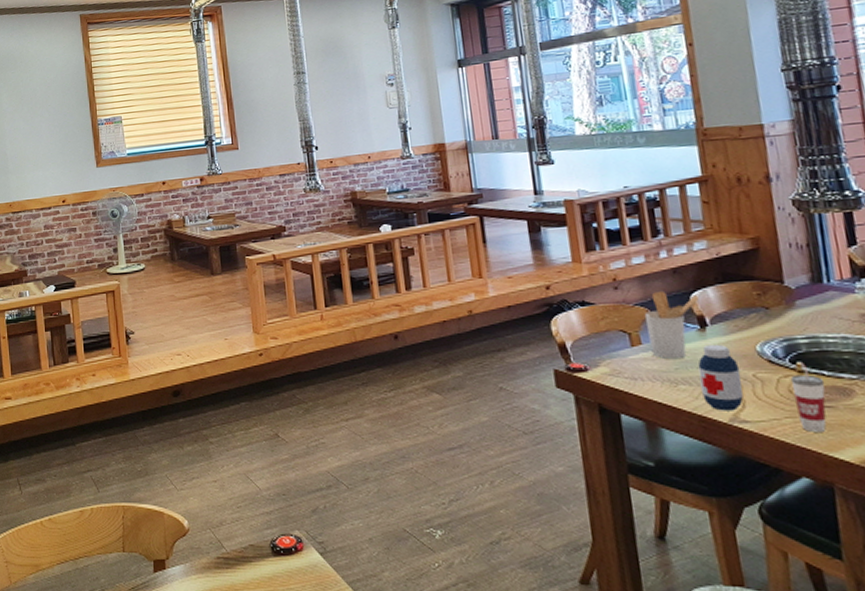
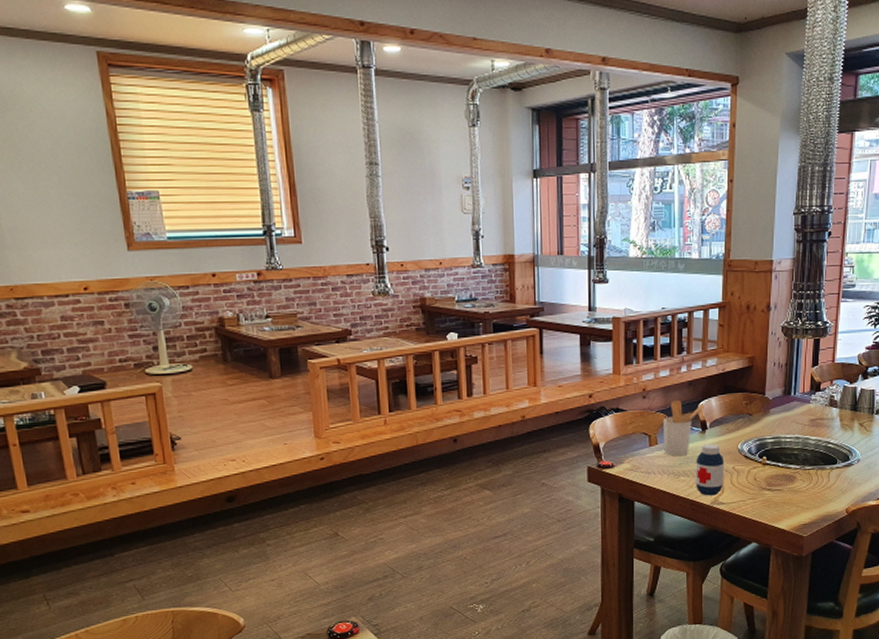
cup: present [790,361,827,432] -> none [757,456,779,509]

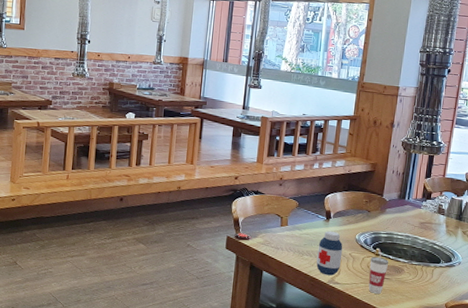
utensil holder: present [662,399,704,457] -> none [292,190,331,238]
cup: none [757,456,779,509] -> present [368,248,389,294]

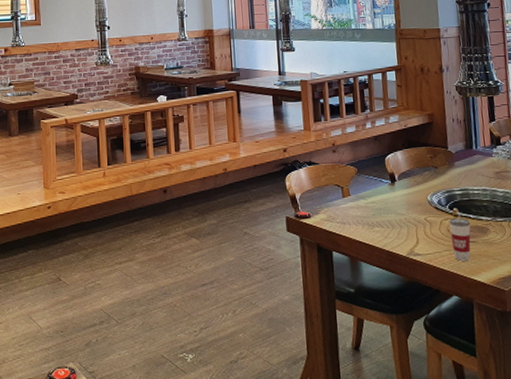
medicine bottle: present [316,230,343,276] -> none [388,195,418,247]

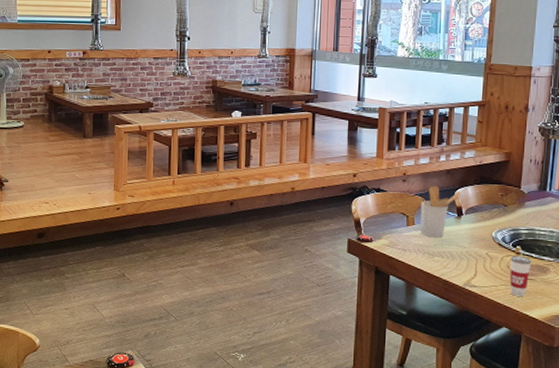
utensil holder: none [353,153,391,208] -> present [420,185,461,238]

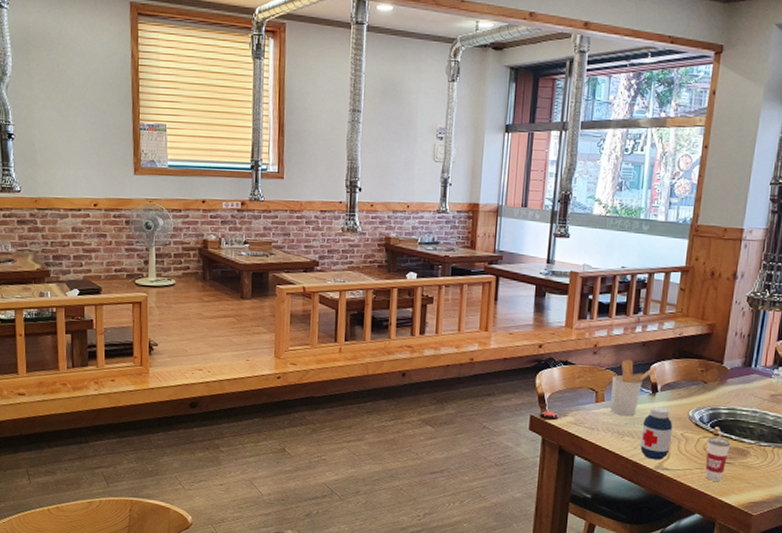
medicine bottle: none [449,228,478,278] -> present [640,406,673,460]

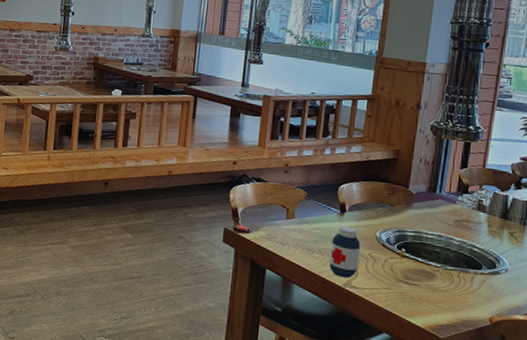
utensil holder: present [610,359,657,416] -> none [300,179,345,234]
cup: present [705,426,731,481] -> none [392,248,418,302]

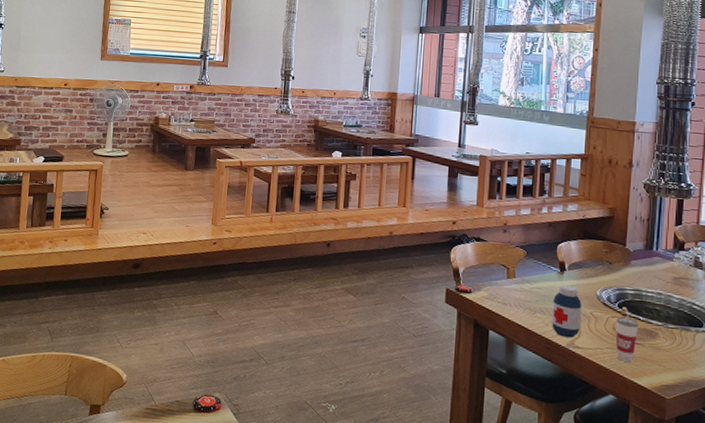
cup: none [392,248,418,302] -> present [616,307,639,362]

